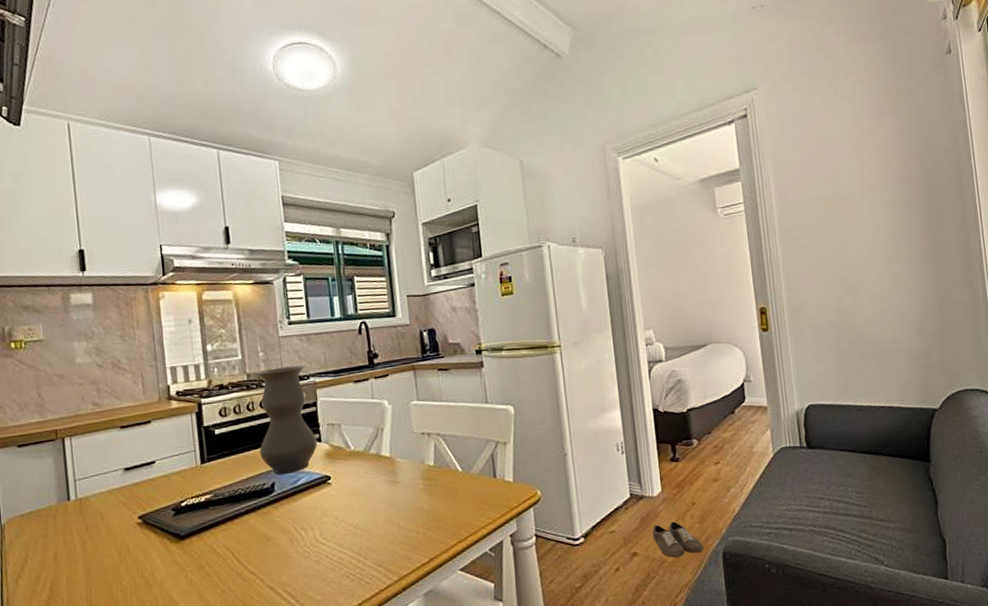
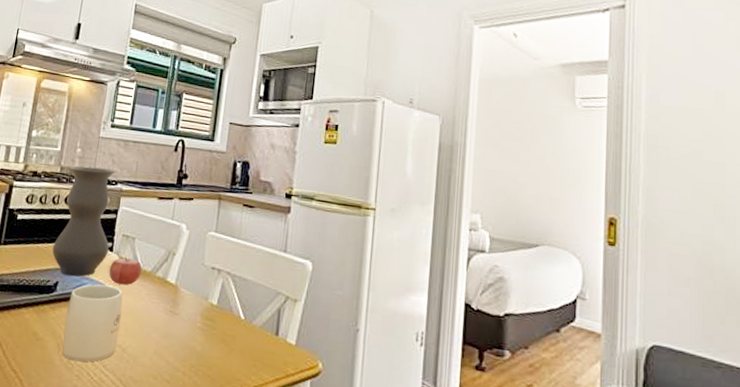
mug: none [289,473,348,549] -> present [62,284,123,363]
fruit: none [322,442,355,470] -> present [109,256,142,285]

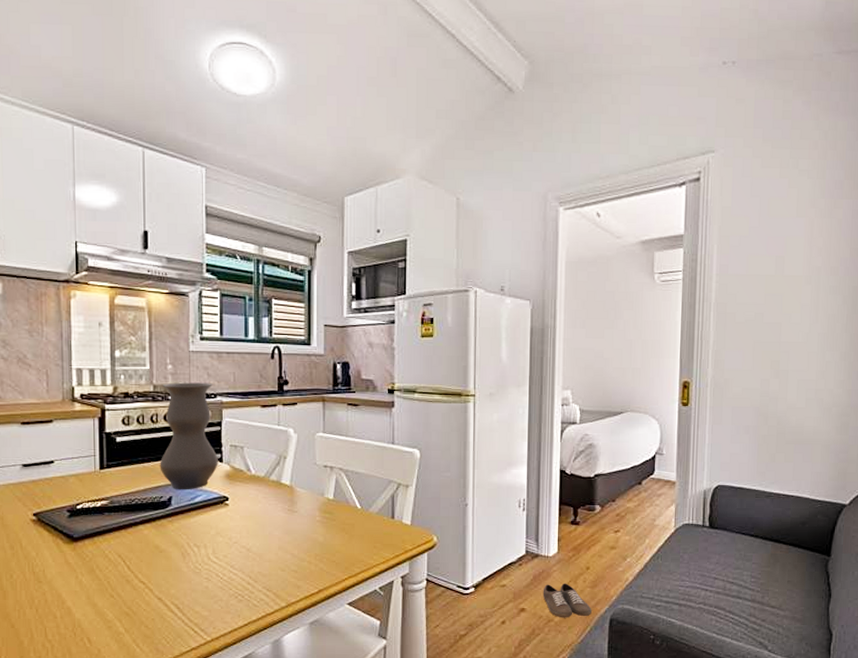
mug: present [62,284,123,363] -> none [185,494,242,566]
fruit: present [109,256,142,285] -> none [222,465,255,492]

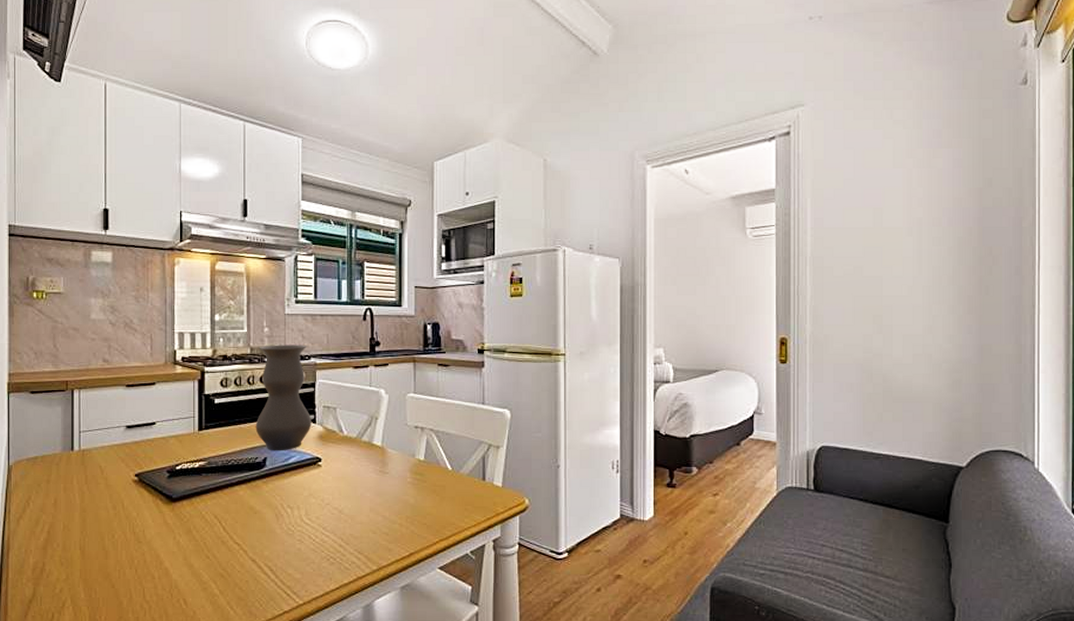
shoe: present [542,583,592,618] -> none [639,549,691,586]

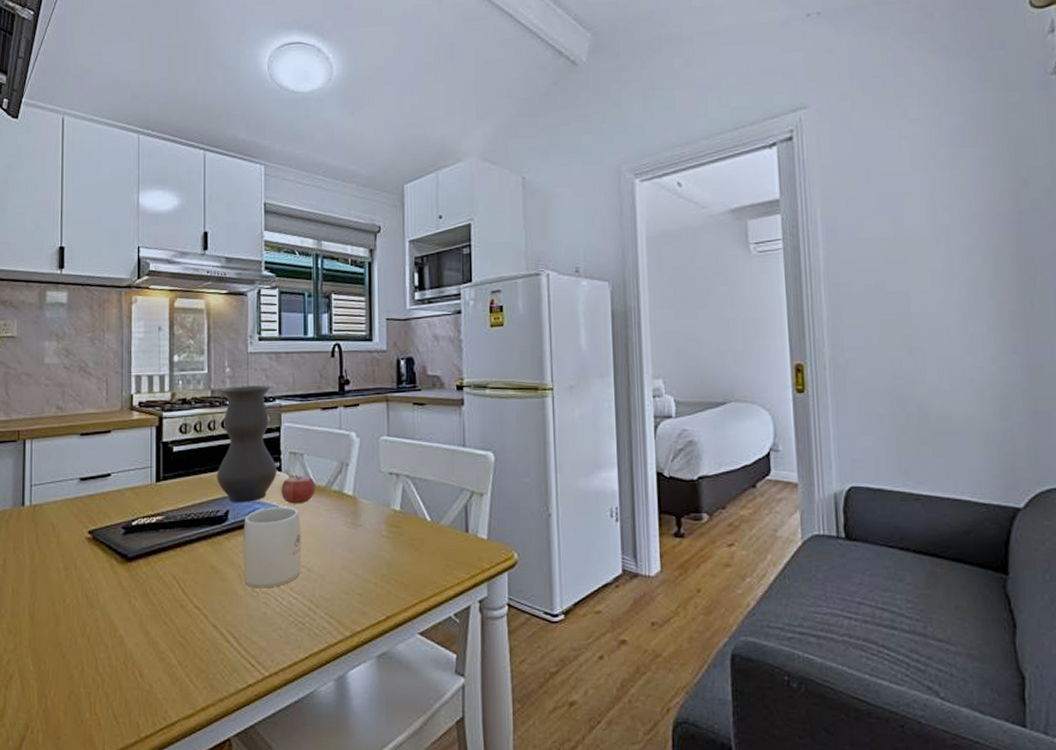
mug: none [279,455,334,527] -> present [242,507,302,588]
fruit: none [315,425,347,453] -> present [281,474,316,504]

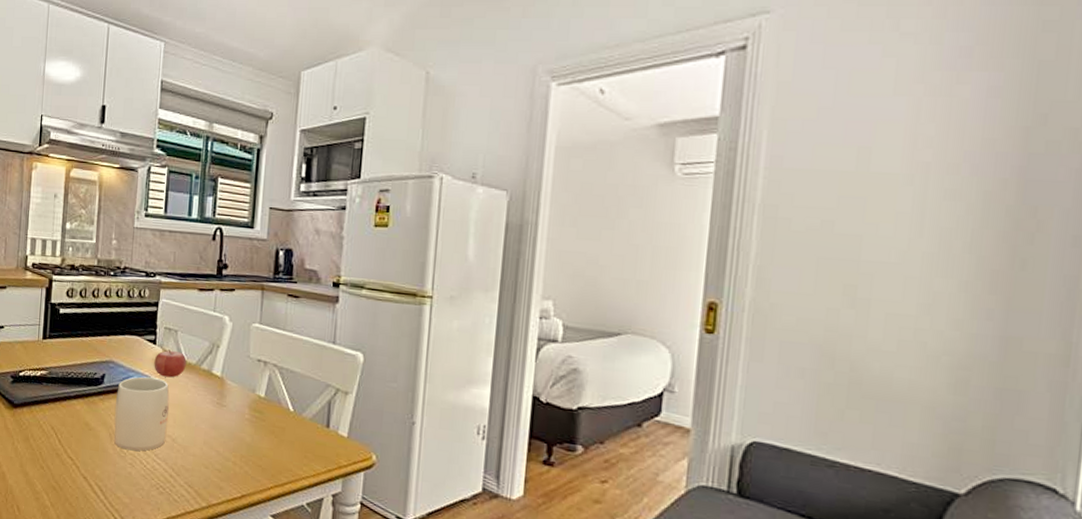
vase: present [216,385,277,502] -> none [96,258,154,369]

